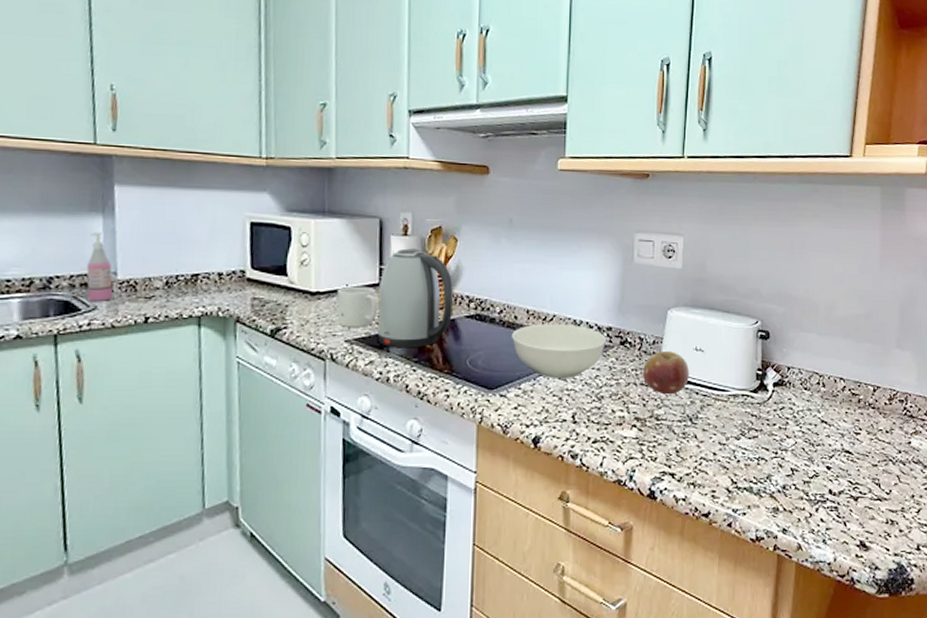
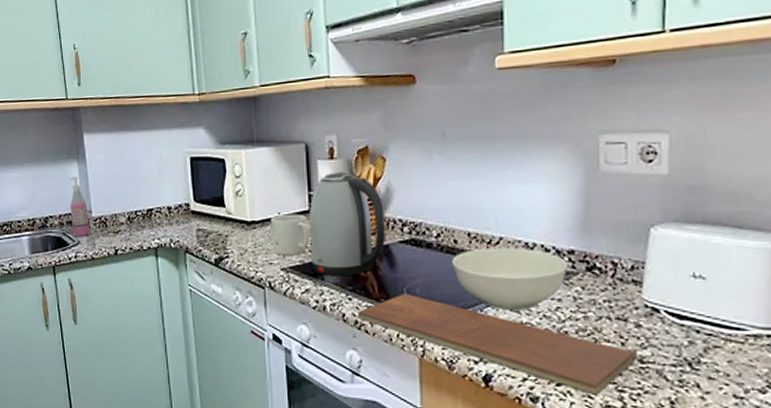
chopping board: none [420,365,652,449] -> present [356,294,635,395]
fruit: present [643,351,690,395] -> none [619,279,686,333]

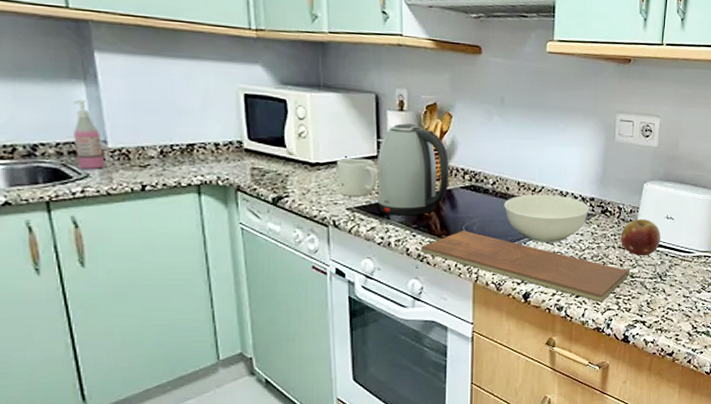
fruit: none [619,279,686,333] -> present [621,219,661,256]

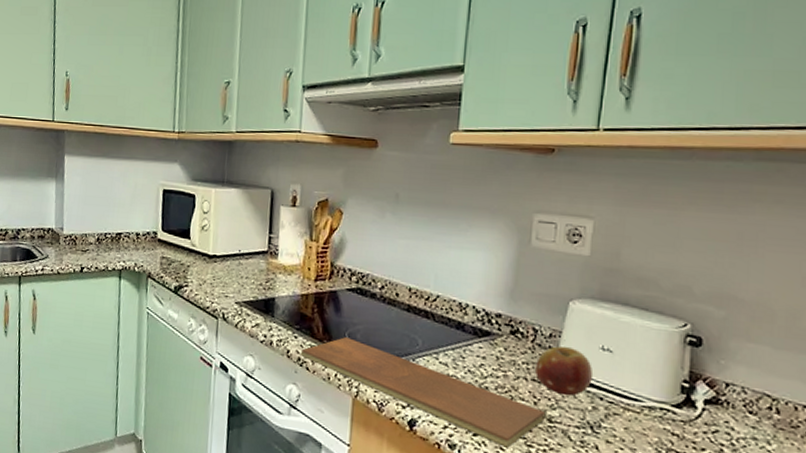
soap dispenser: present [73,99,106,169] -> none [42,194,60,252]
mug: present [336,158,377,196] -> none [230,252,266,291]
kettle: present [377,123,450,216] -> none [264,219,337,316]
bowl: present [504,194,590,243] -> none [392,303,495,364]

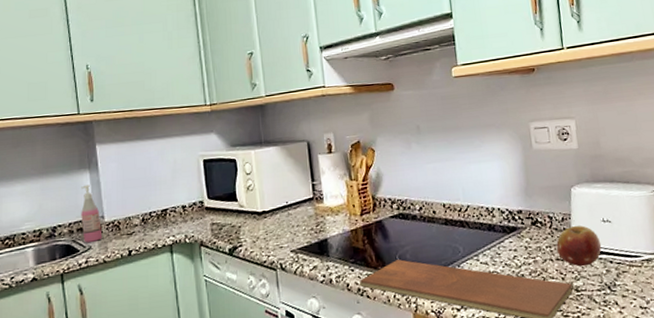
soap dispenser: none [42,194,60,252] -> present [81,184,103,242]

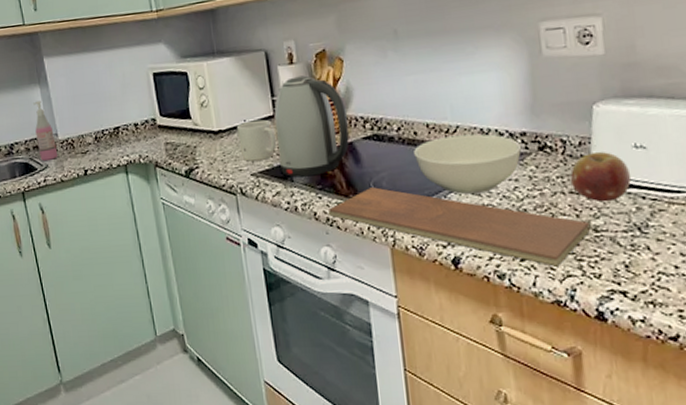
mug: none [279,201,315,239] -> present [236,119,277,162]
kettle: none [314,163,379,253] -> present [274,75,349,178]
bowl: none [433,212,519,264] -> present [414,134,522,195]

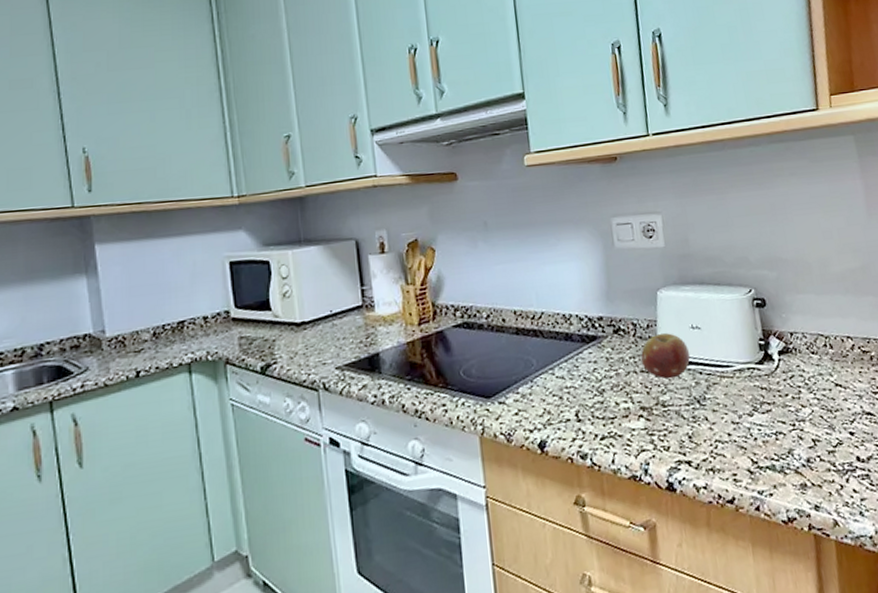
soap dispenser: present [33,100,58,161] -> none [76,292,103,363]
mug: present [236,119,277,162] -> none [321,309,365,354]
kettle: present [274,75,349,178] -> none [363,264,440,369]
chopping board: present [327,187,590,267] -> none [416,375,659,443]
bowl: present [414,134,522,195] -> none [502,319,600,378]

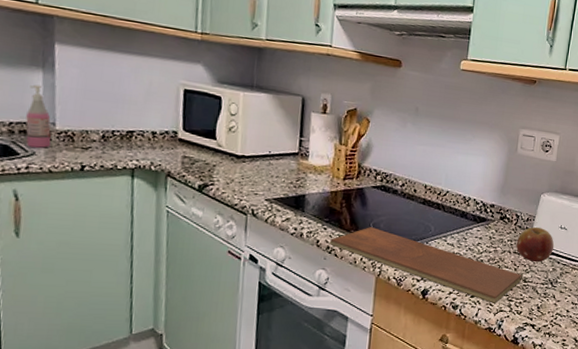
soap dispenser: none [76,292,103,363] -> present [25,84,52,148]
chopping board: none [416,375,659,443] -> present [329,227,521,304]

